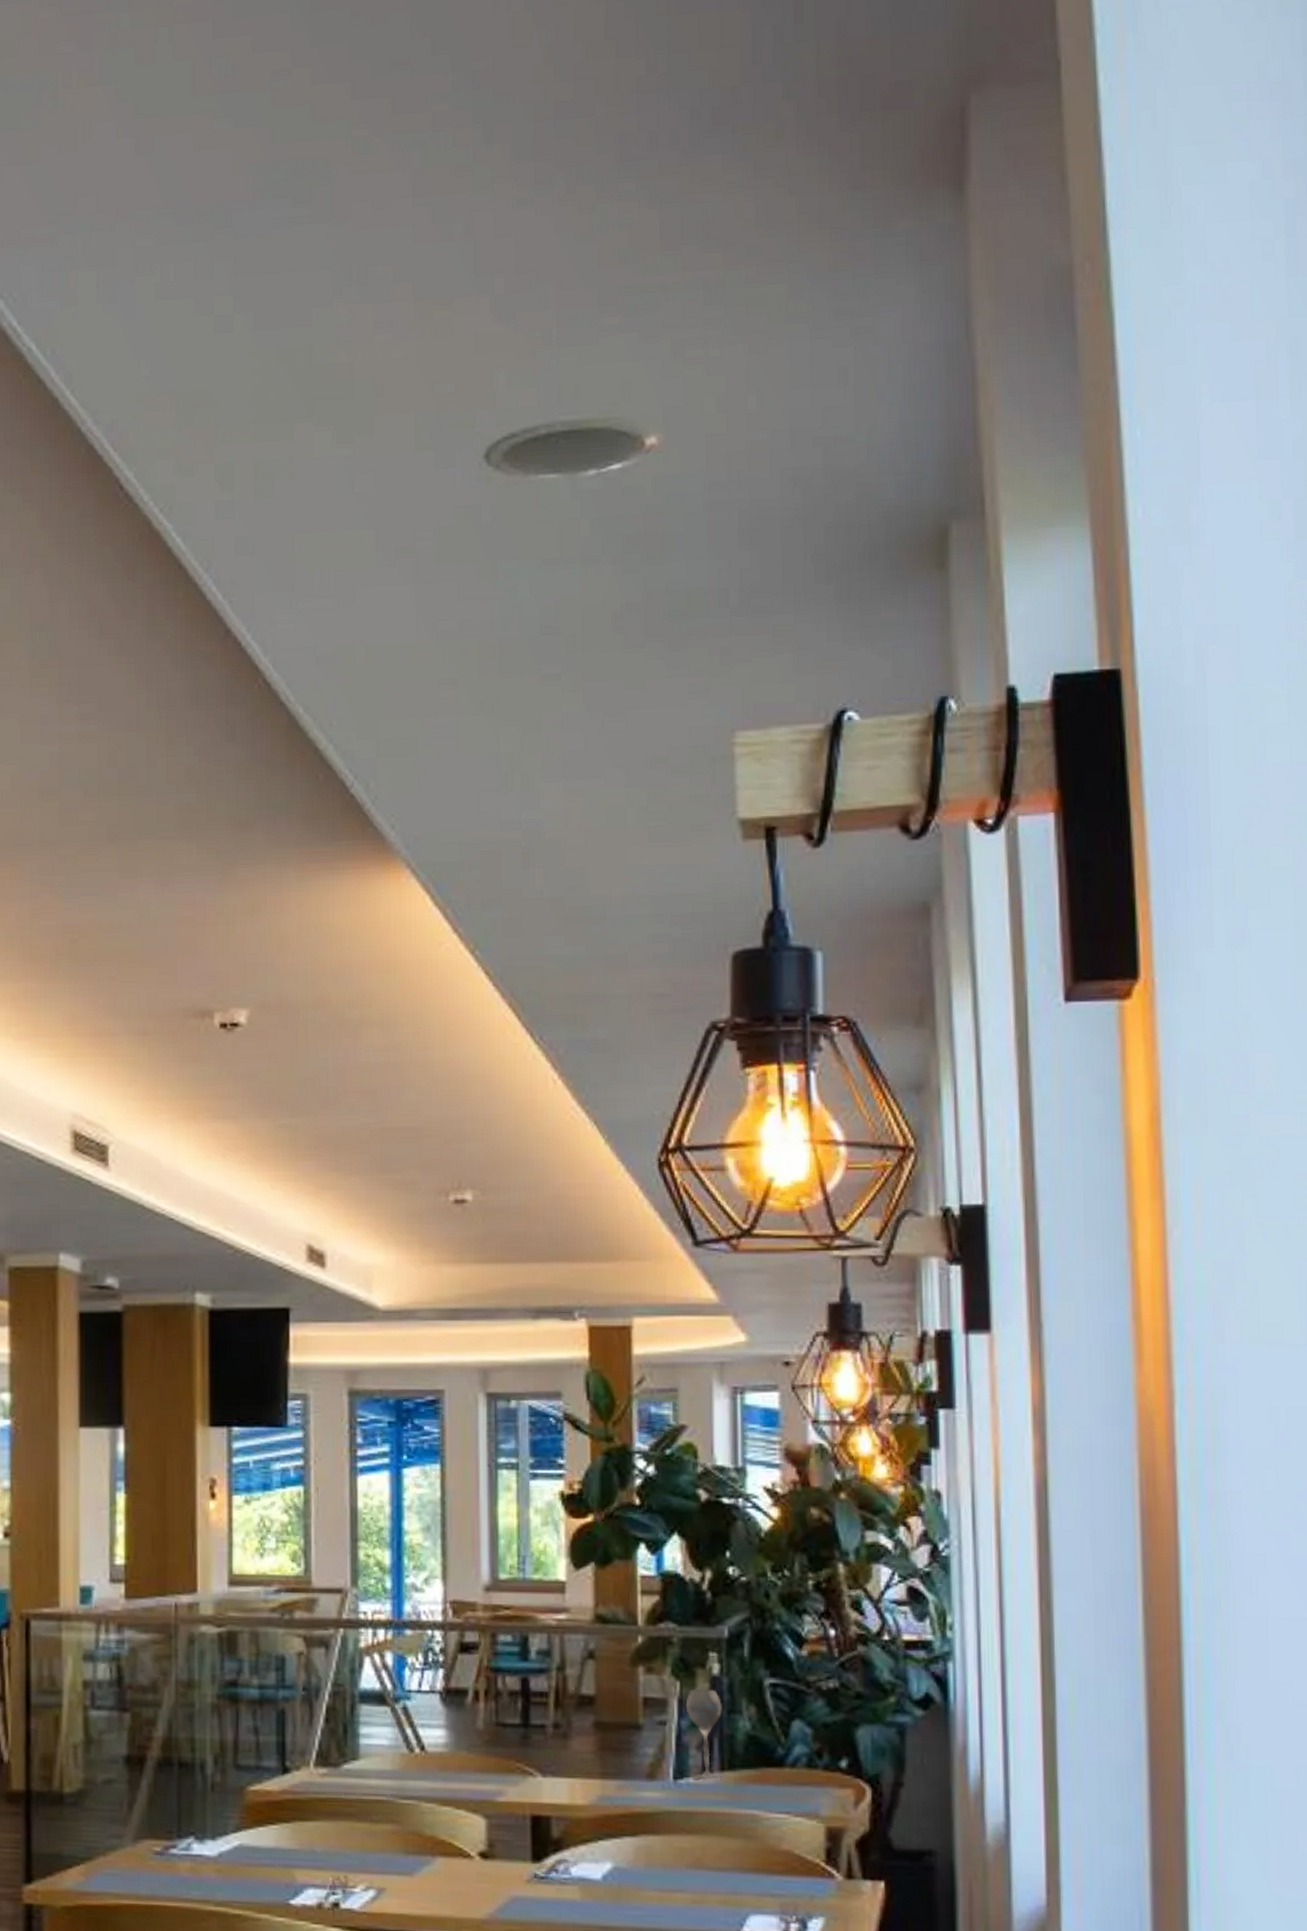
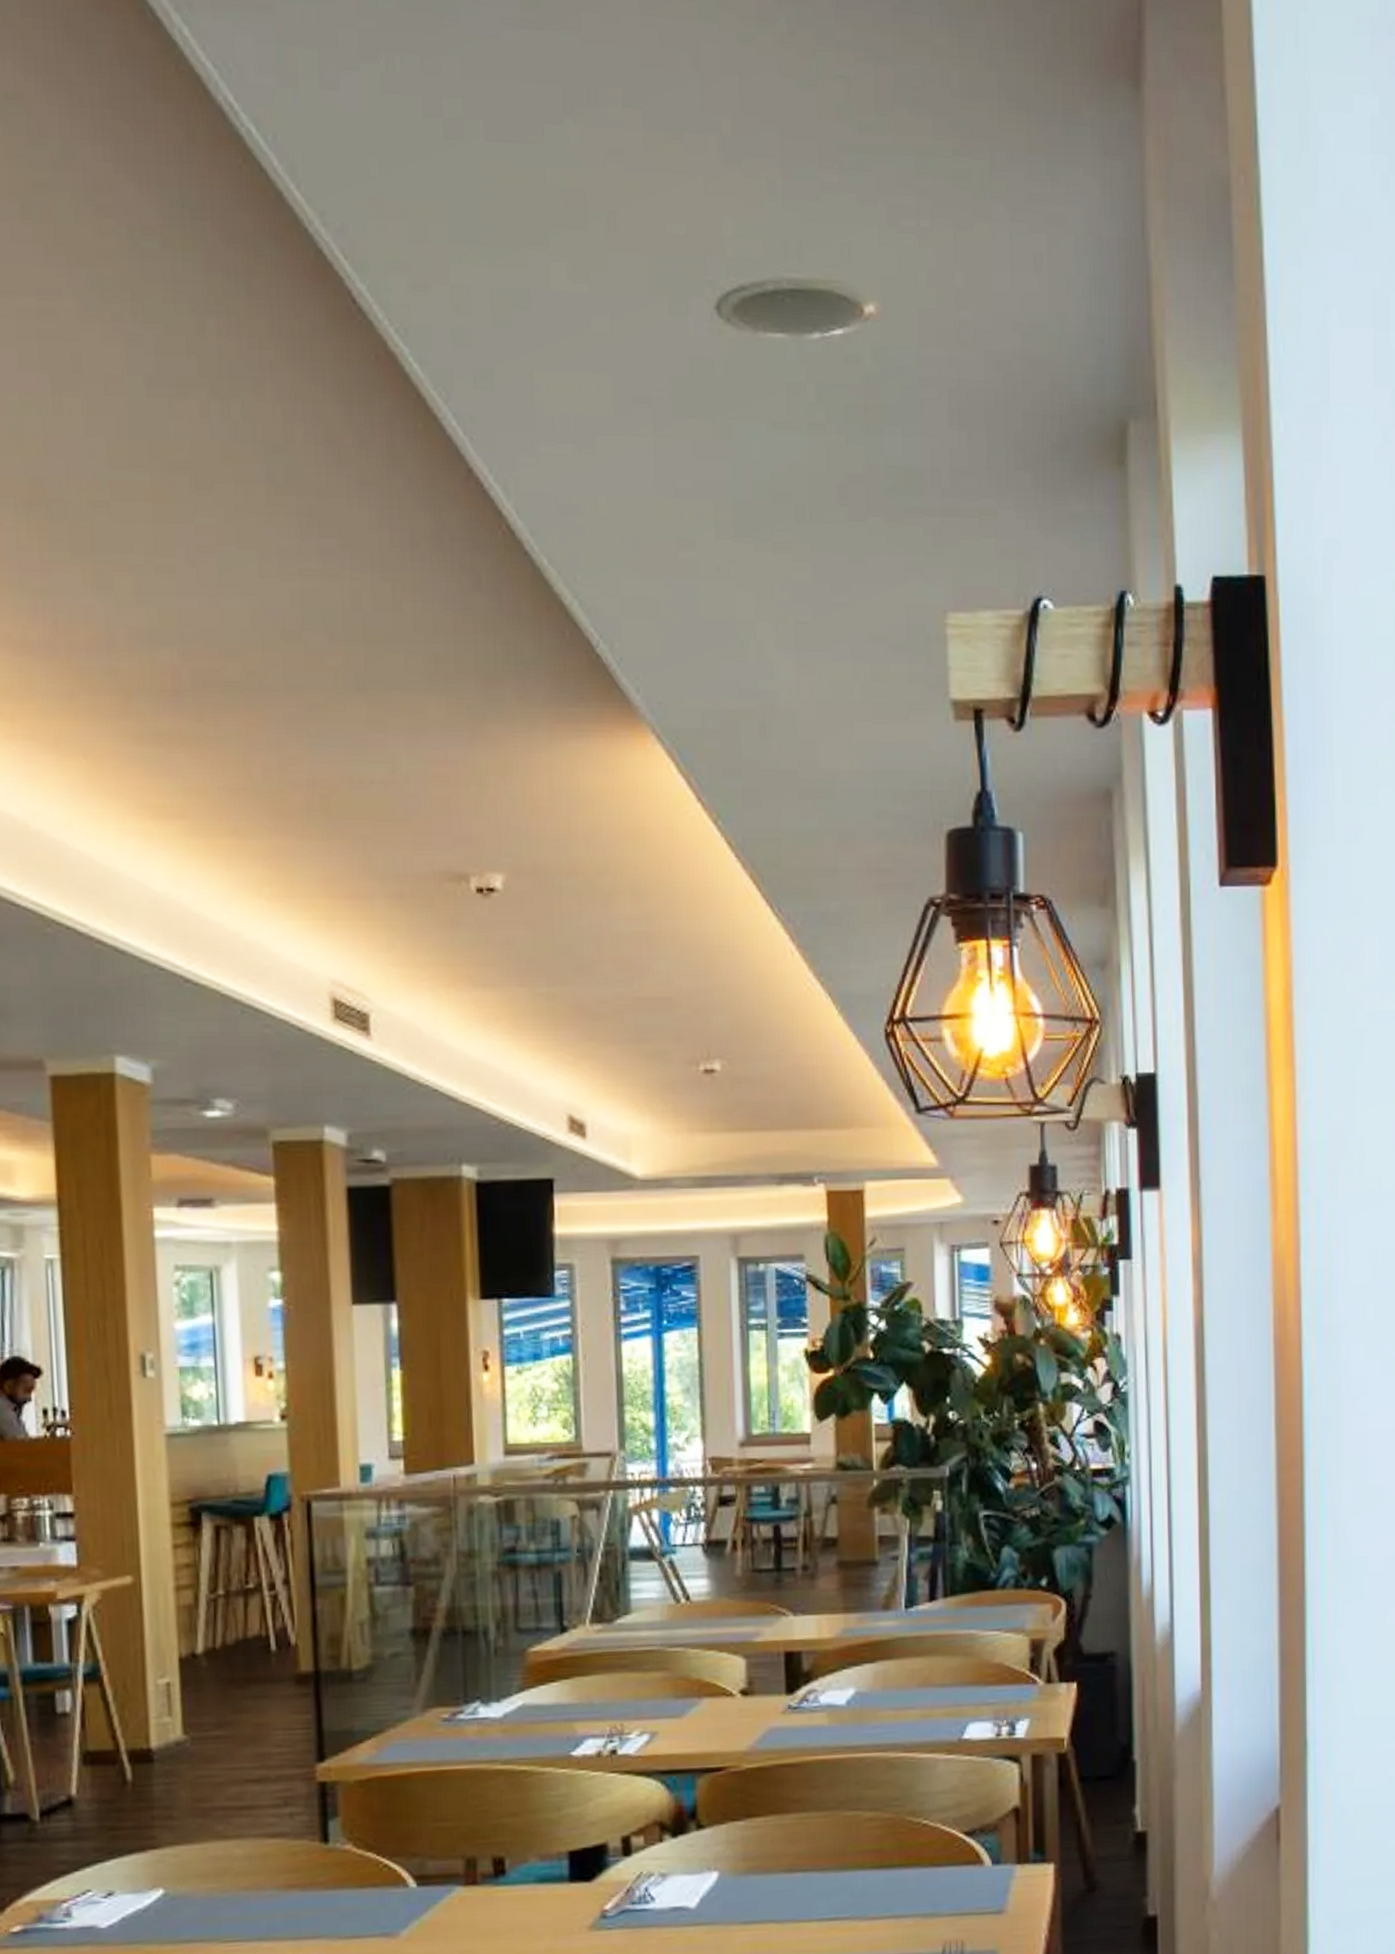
wineglass: present [685,1689,723,1780] -> none [914,1525,946,1607]

